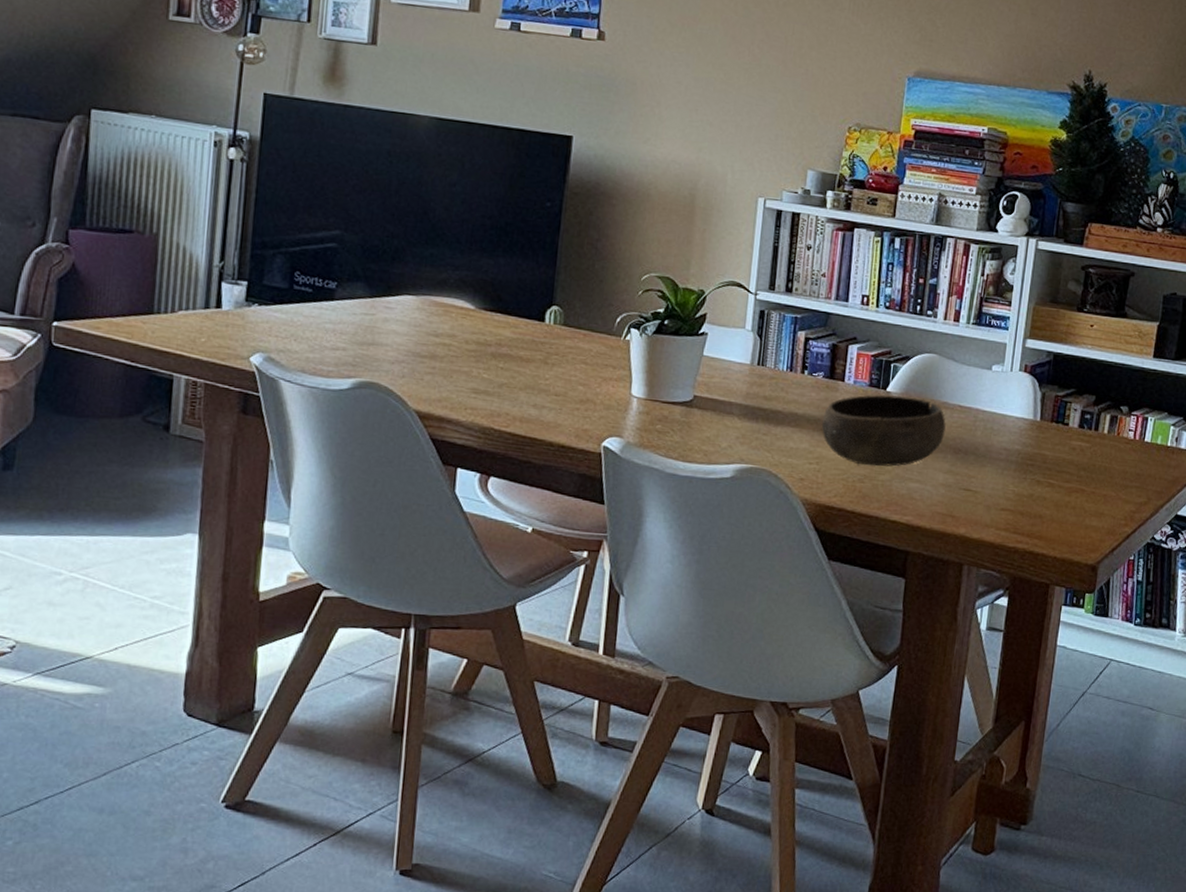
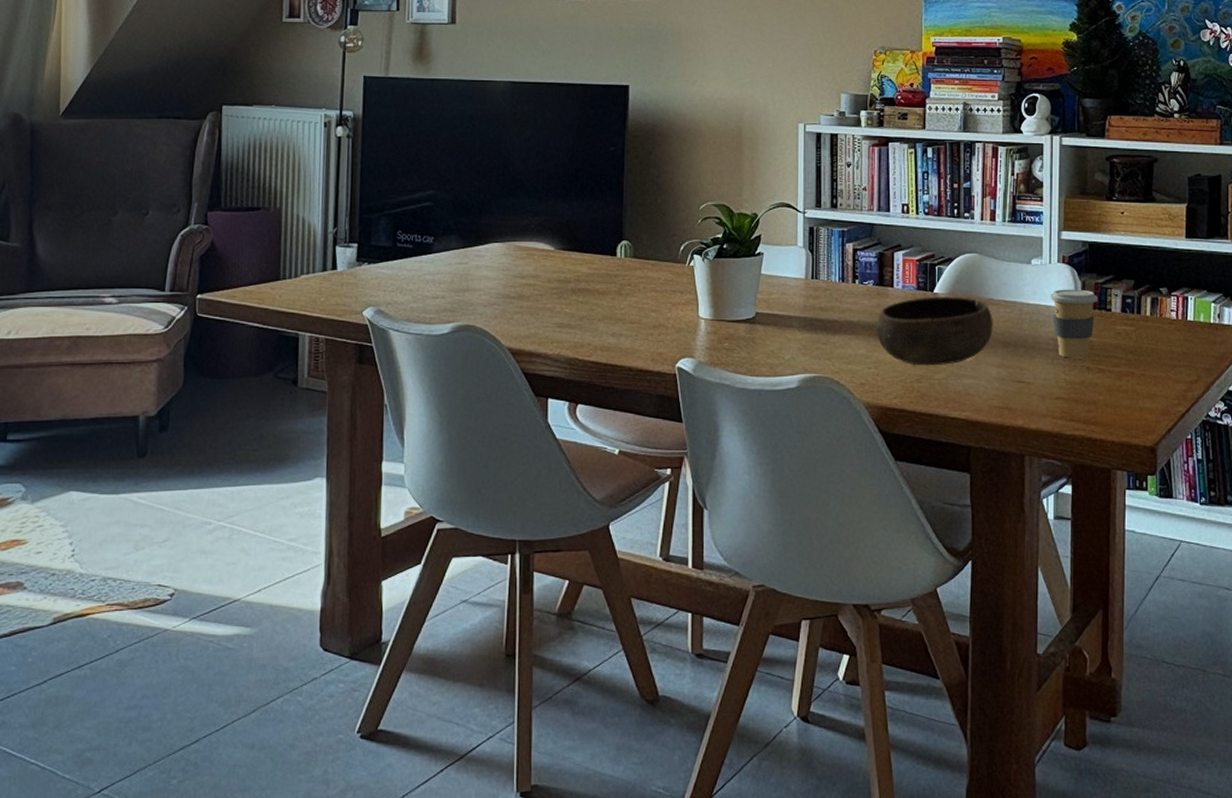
coffee cup: none [1007,398,1057,471] -> present [1050,289,1098,358]

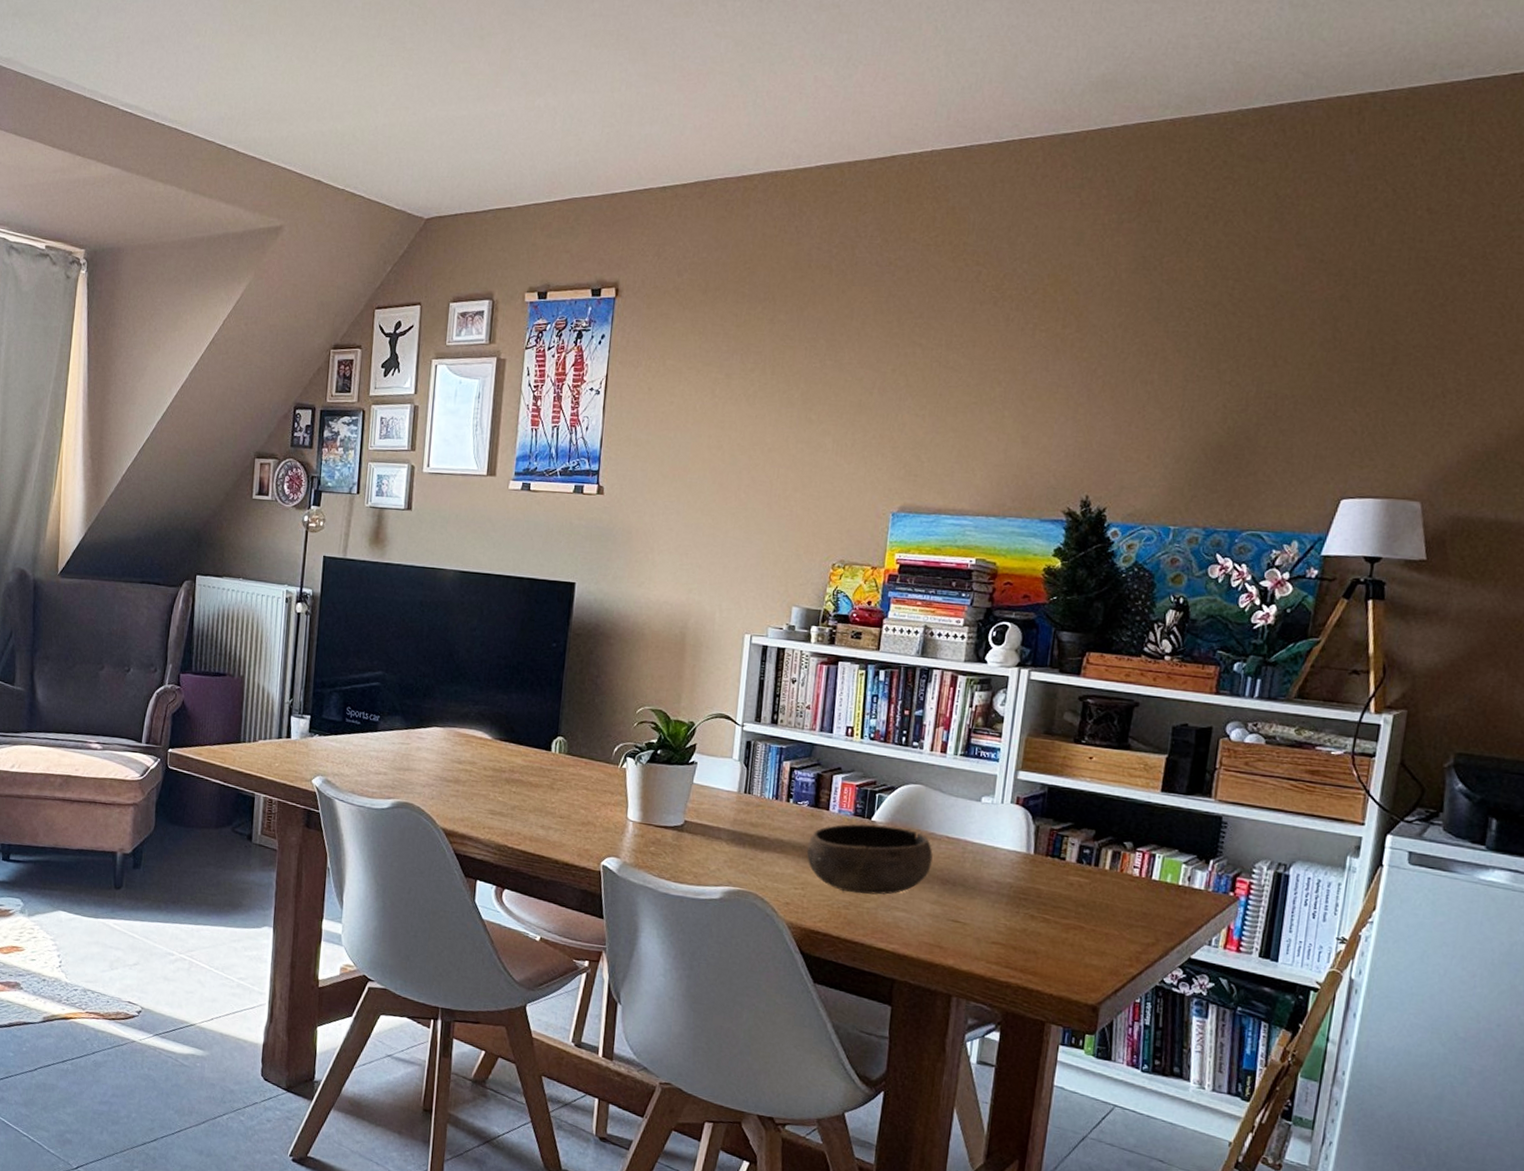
coffee cup: present [1050,289,1098,358] -> none [998,831,1053,906]

